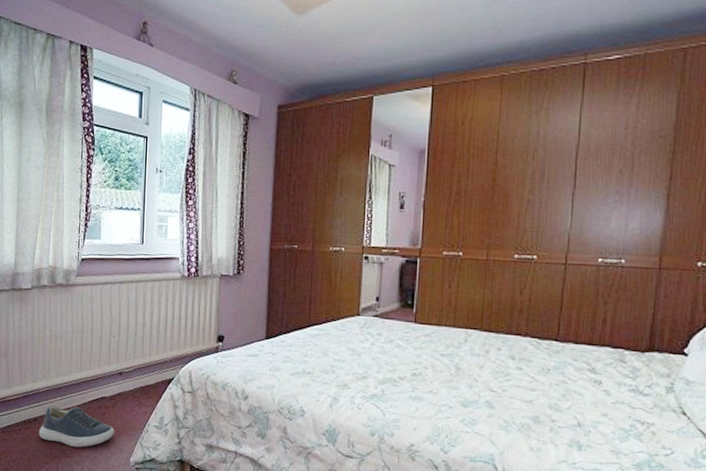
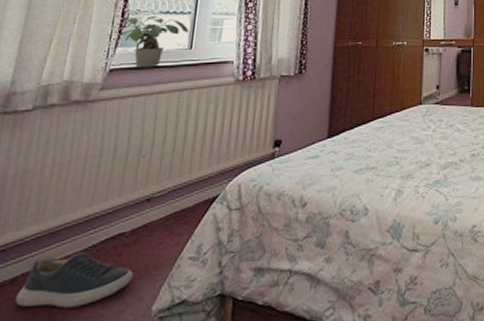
potted plant: none [86,212,139,259] -> present [119,17,189,67]

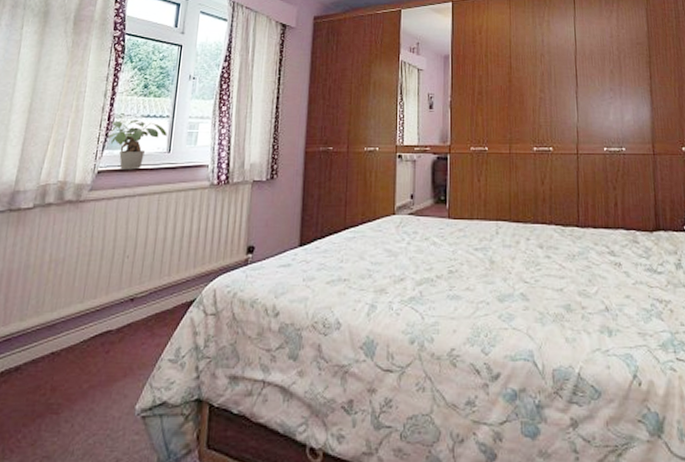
shoe: present [15,252,134,308] -> none [19,346,119,399]

